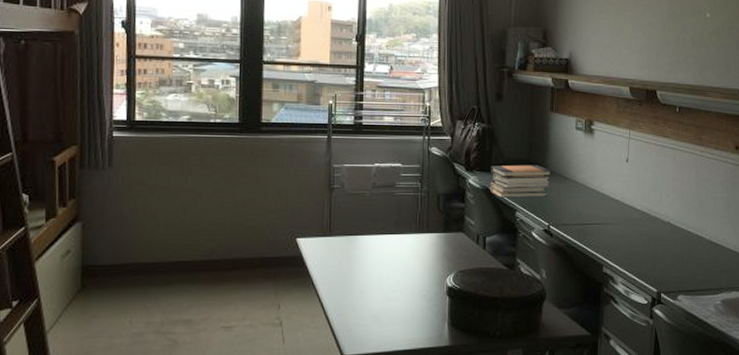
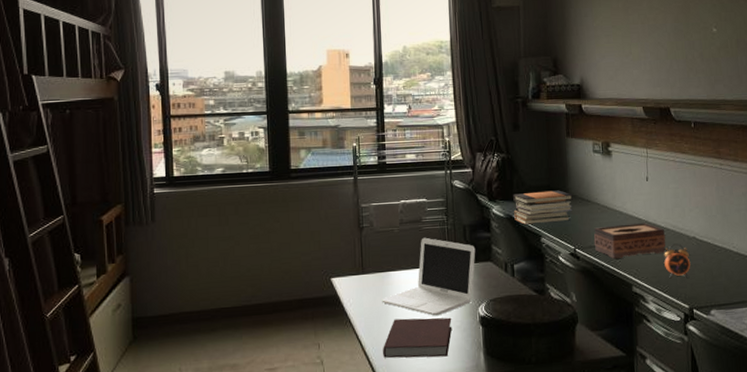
notebook: none [345,284,418,325] -> present [383,317,452,358]
laptop: none [348,203,448,284] -> present [382,237,476,316]
tissue box: none [568,204,641,238] -> present [593,223,666,259]
alarm clock: none [637,227,663,263] -> present [664,243,691,279]

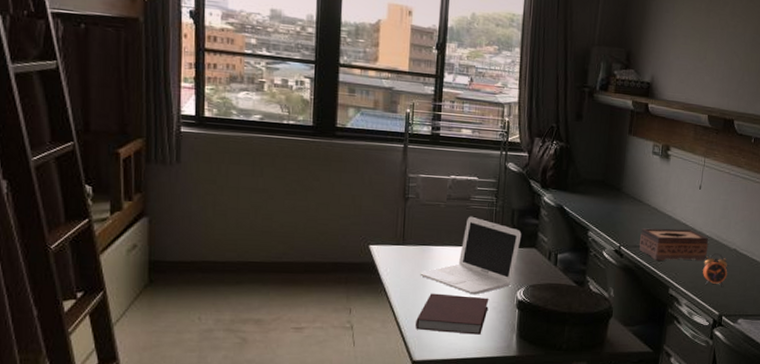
book stack: present [513,190,573,225] -> none [565,184,626,219]

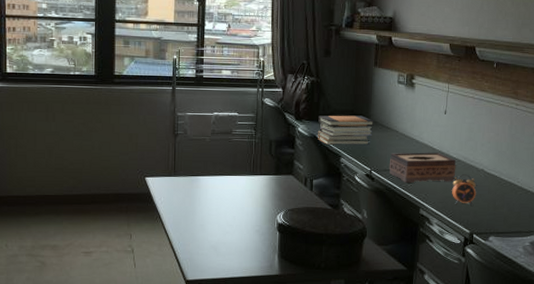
notebook: present [416,293,489,335] -> none [188,219,252,256]
laptop: present [420,216,522,295] -> none [190,148,279,219]
book stack: none [565,184,626,219] -> present [318,115,374,145]

